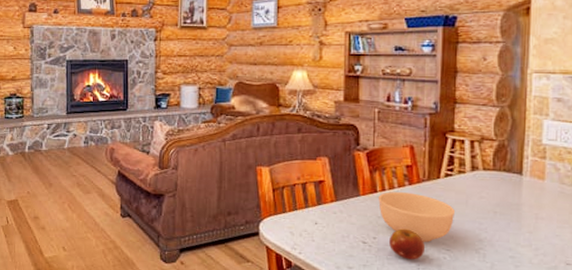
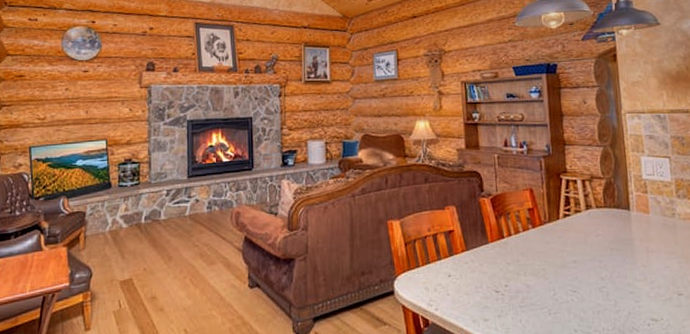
bowl: present [378,192,456,242] -> none [506,236,577,285]
fruit: present [389,228,426,260] -> none [520,273,555,306]

